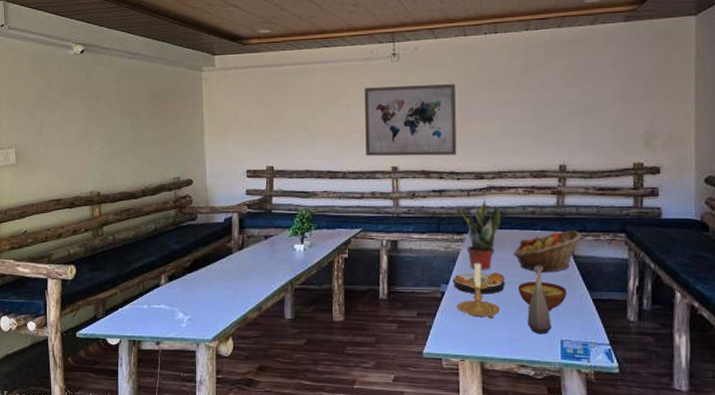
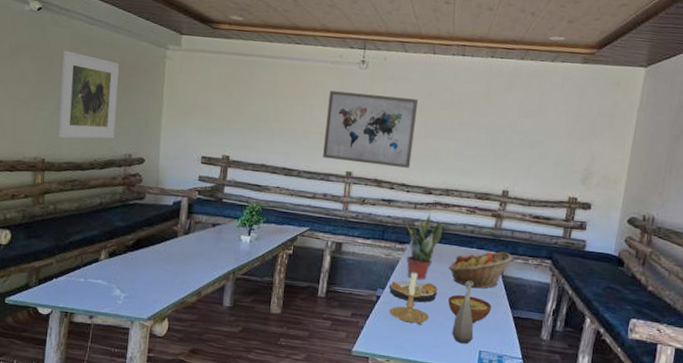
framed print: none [107,86,162,170] -> present [58,50,120,139]

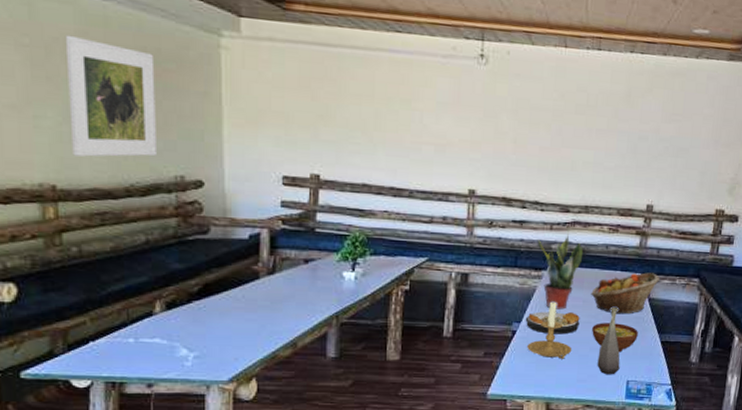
wall art: present [323,90,419,168] -> none [439,91,550,183]

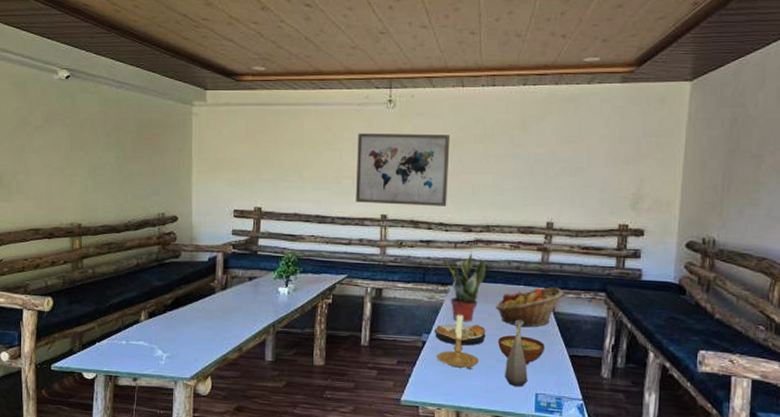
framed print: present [65,35,156,157] -> none [92,115,148,202]
wall art: none [439,91,550,183] -> present [356,133,451,206]

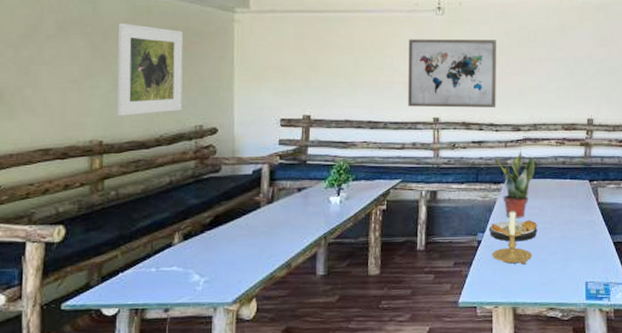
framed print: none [92,115,148,202] -> present [117,23,184,116]
fruit basket: present [496,287,564,328] -> none [545,179,606,219]
bowl: present [498,335,545,365] -> none [549,227,591,255]
bottle: present [505,321,528,387] -> none [557,213,578,278]

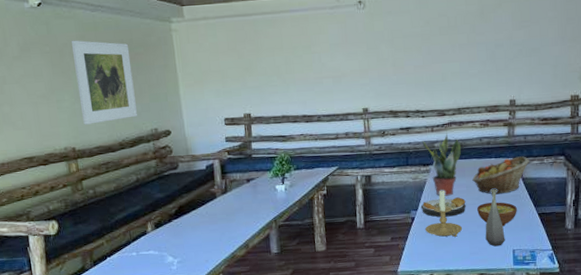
wall art: present [408,39,497,108] -> none [333,29,421,100]
fruit basket: none [545,179,606,219] -> present [472,156,529,195]
bowl: none [549,227,591,255] -> present [477,202,517,227]
bottle: none [557,213,578,278] -> present [485,189,505,247]

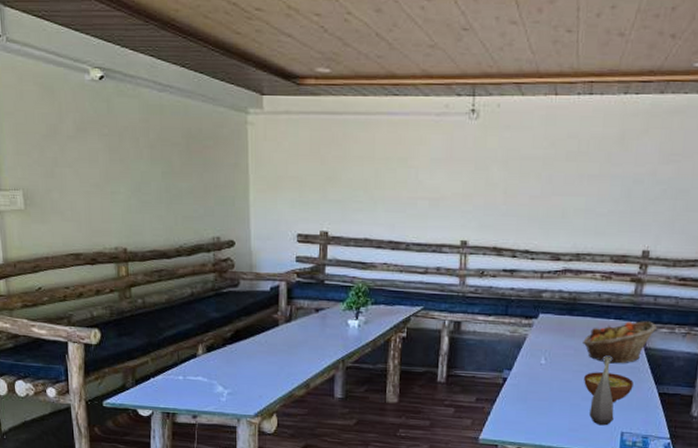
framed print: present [71,40,137,125] -> none [132,123,199,224]
plate: present [420,197,466,217] -> none [516,359,571,383]
potted plant: present [422,130,461,196] -> none [527,279,574,358]
candle holder: present [425,189,463,237] -> none [518,348,564,407]

